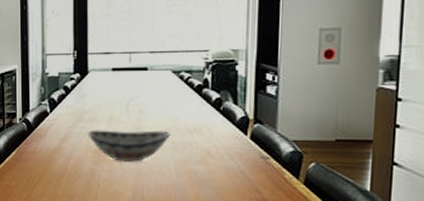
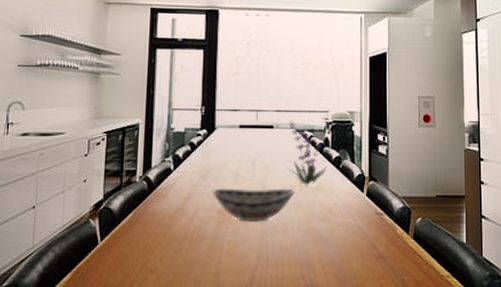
plant: none [161,62,206,128] -> present [286,121,327,186]

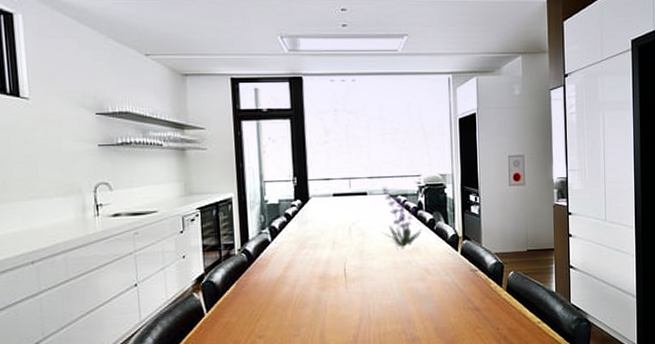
decorative bowl: present [212,188,295,221] -> none [312,252,392,286]

